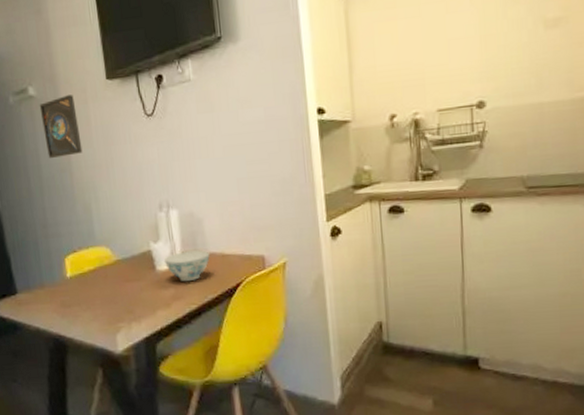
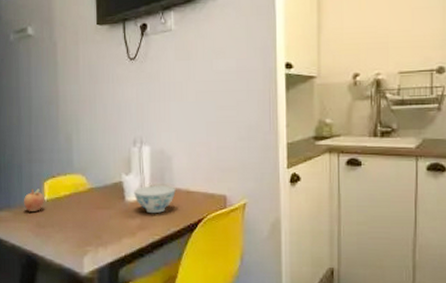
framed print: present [39,95,83,159] -> none [36,36,70,92]
fruit: none [44,265,67,291] -> present [24,189,44,211]

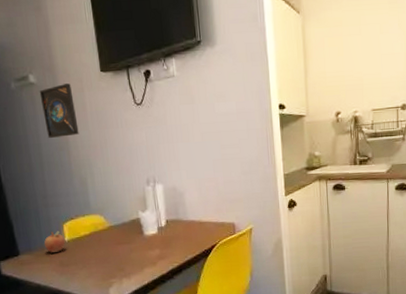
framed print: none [36,36,70,92] -> present [39,83,79,139]
bowl: present [134,185,176,214] -> none [151,218,190,245]

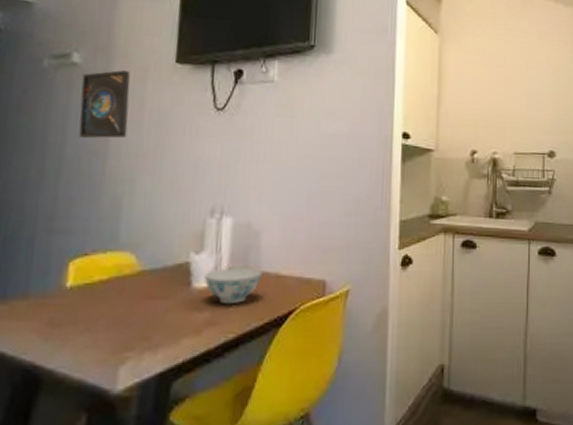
fruit: present [44,231,66,253] -> none [30,271,67,304]
bowl: none [151,218,190,245] -> present [204,267,262,305]

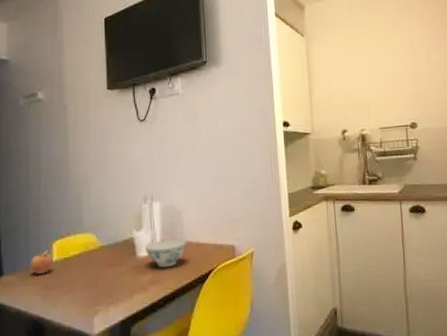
fruit: none [30,271,67,304] -> present [31,250,53,274]
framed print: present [78,70,130,139] -> none [46,100,80,154]

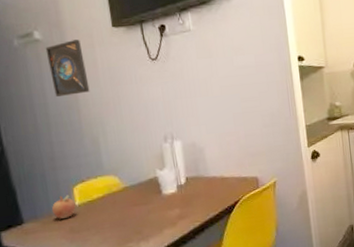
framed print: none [46,100,80,154] -> present [45,39,90,97]
bowl: present [145,239,186,268] -> none [170,174,211,203]

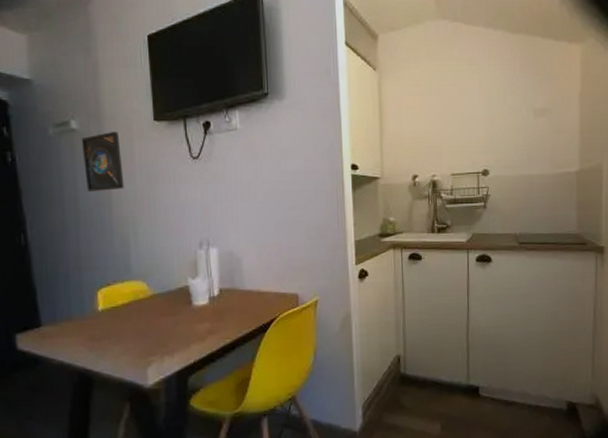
fruit: present [52,195,76,219] -> none [73,298,98,324]

